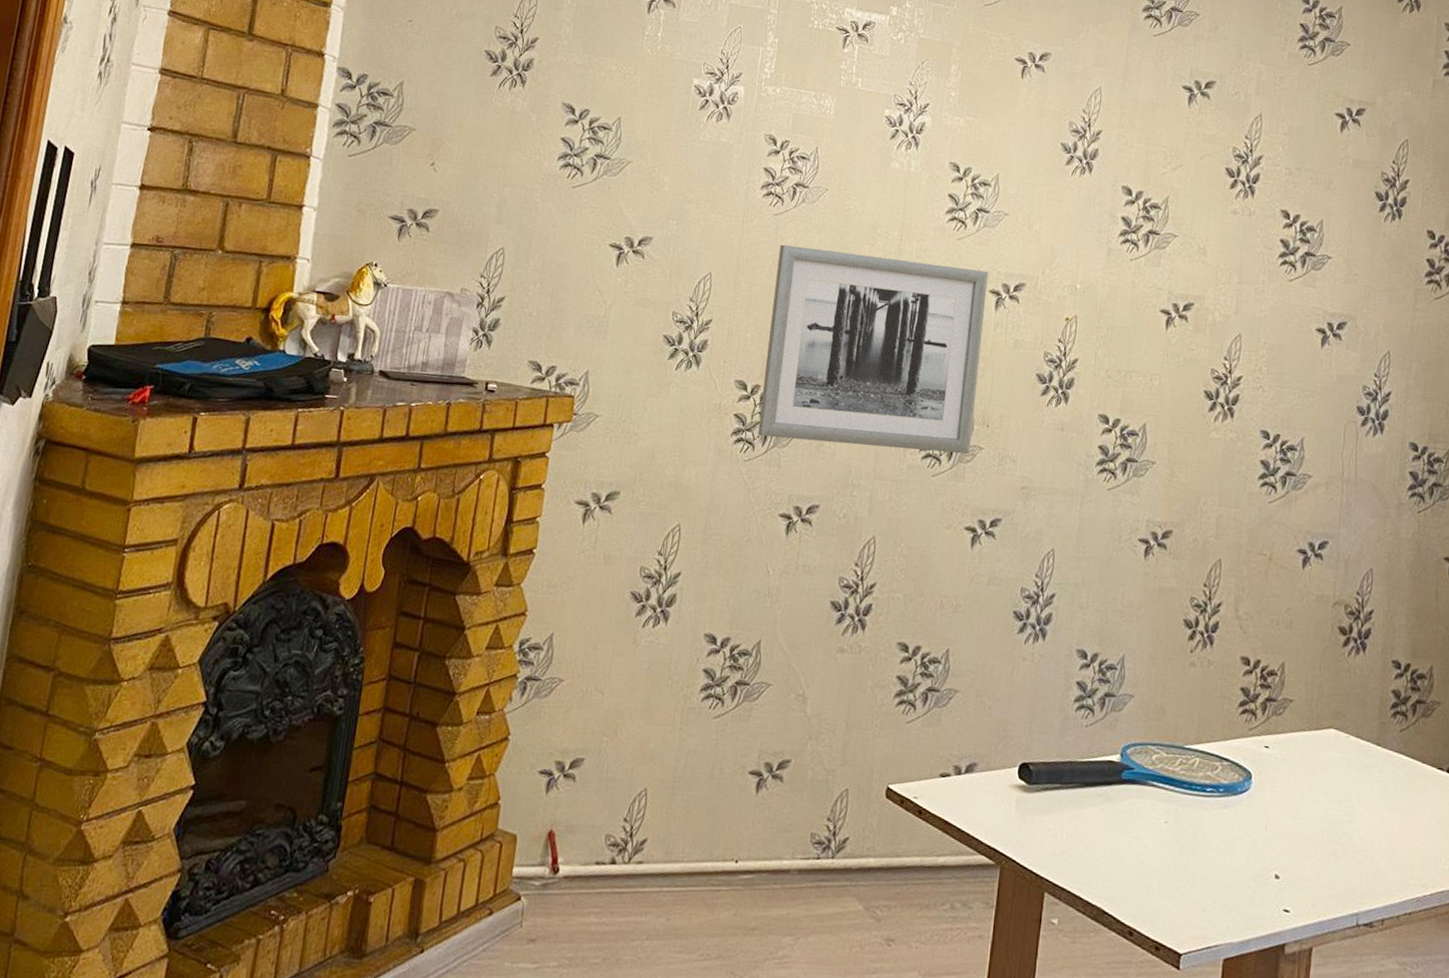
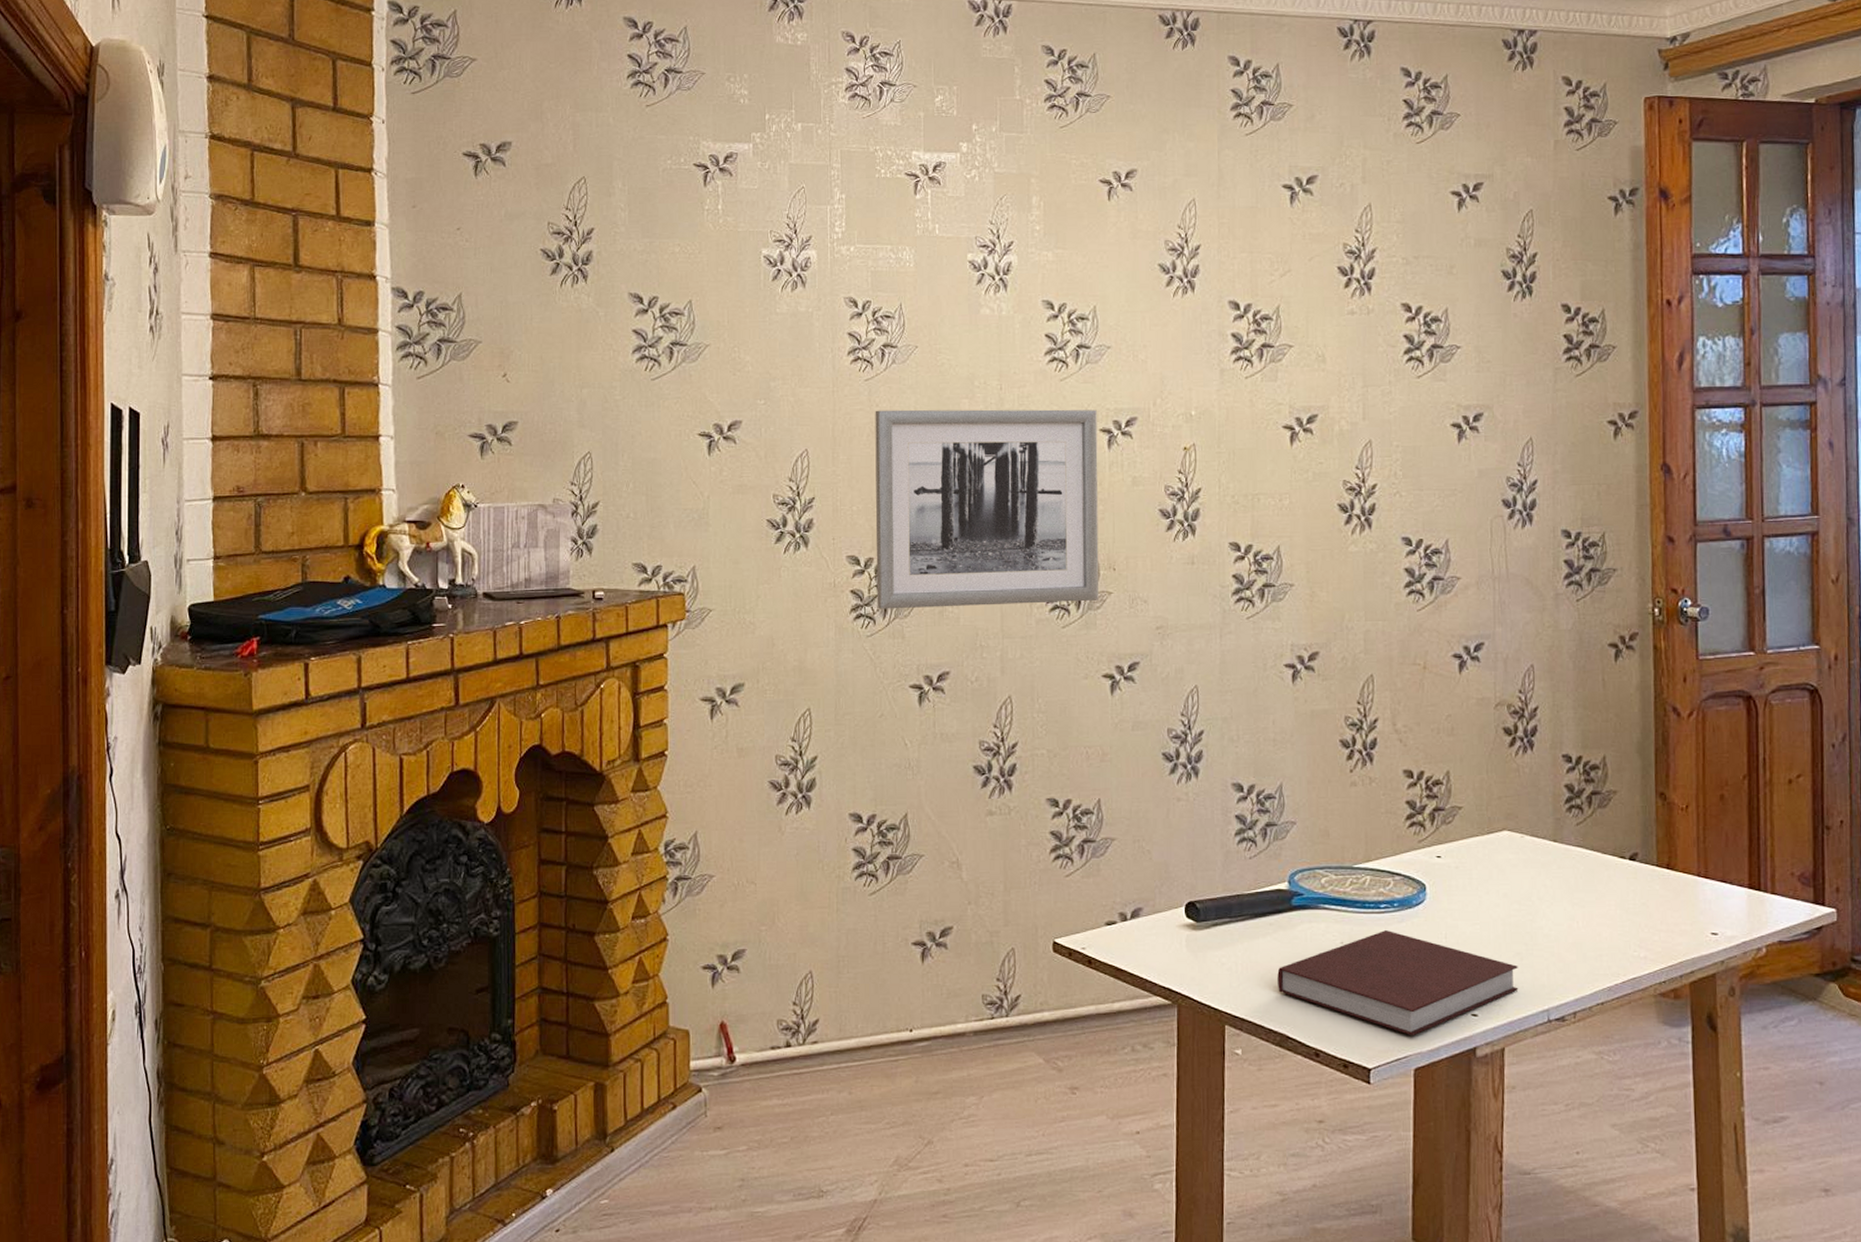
notebook: none [1099,814,1332,926] -> present [1277,930,1519,1036]

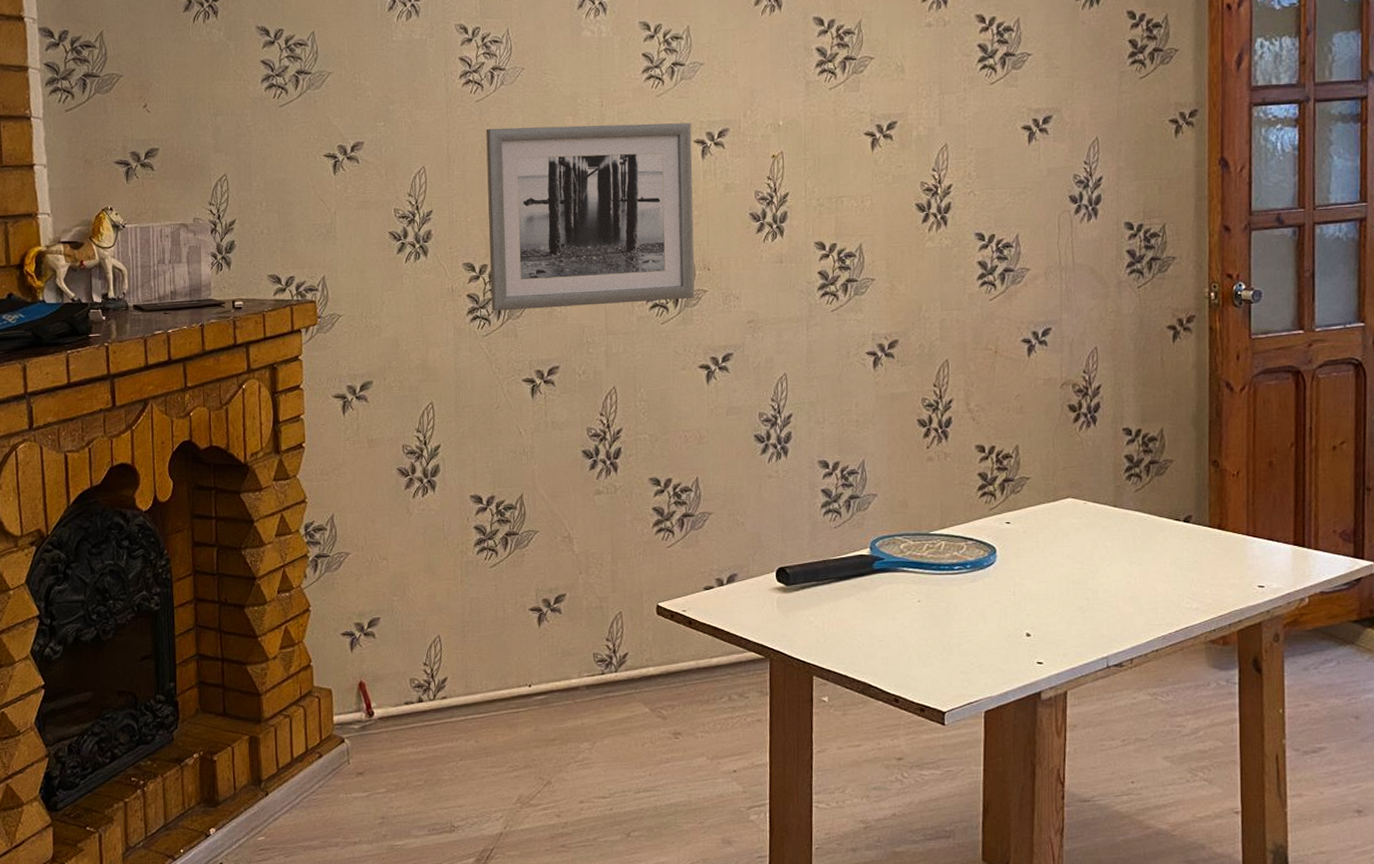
notebook: present [1277,930,1519,1036] -> none [860,589,1081,683]

